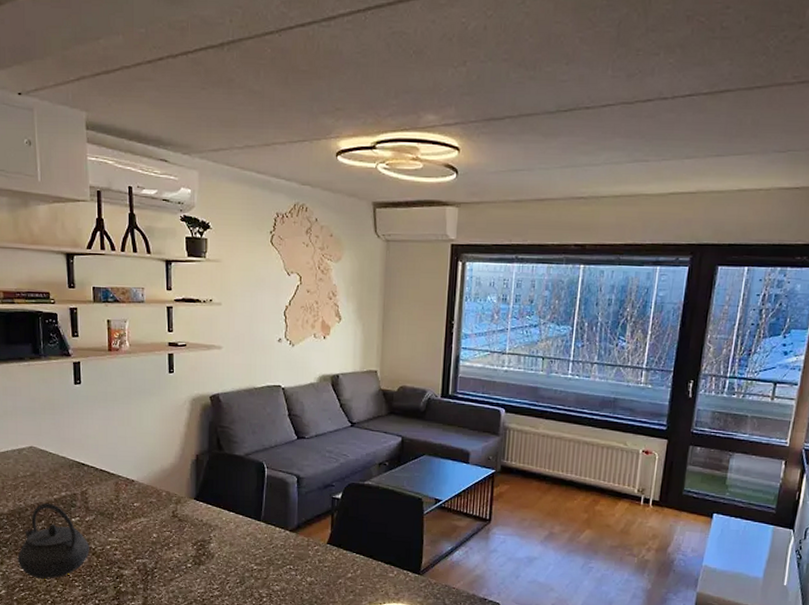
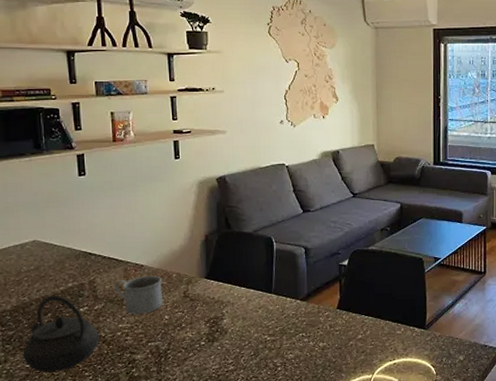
mug: none [105,491,151,531] -> present [114,276,163,315]

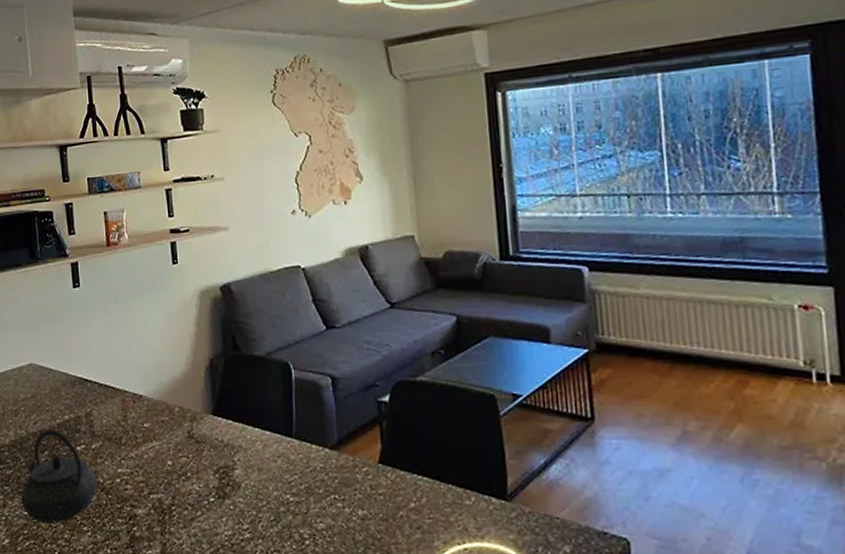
mug: present [114,276,163,315] -> none [112,409,165,458]

